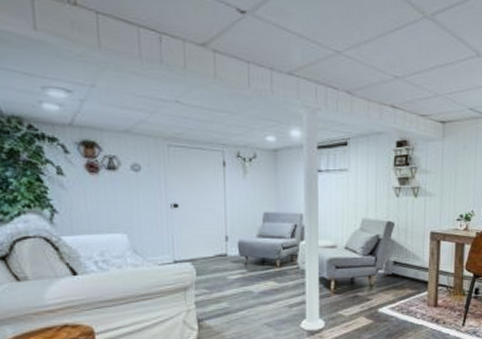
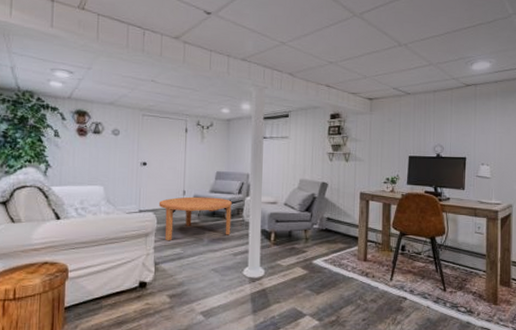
coffee table: none [196,242,284,295] -> present [158,196,232,241]

